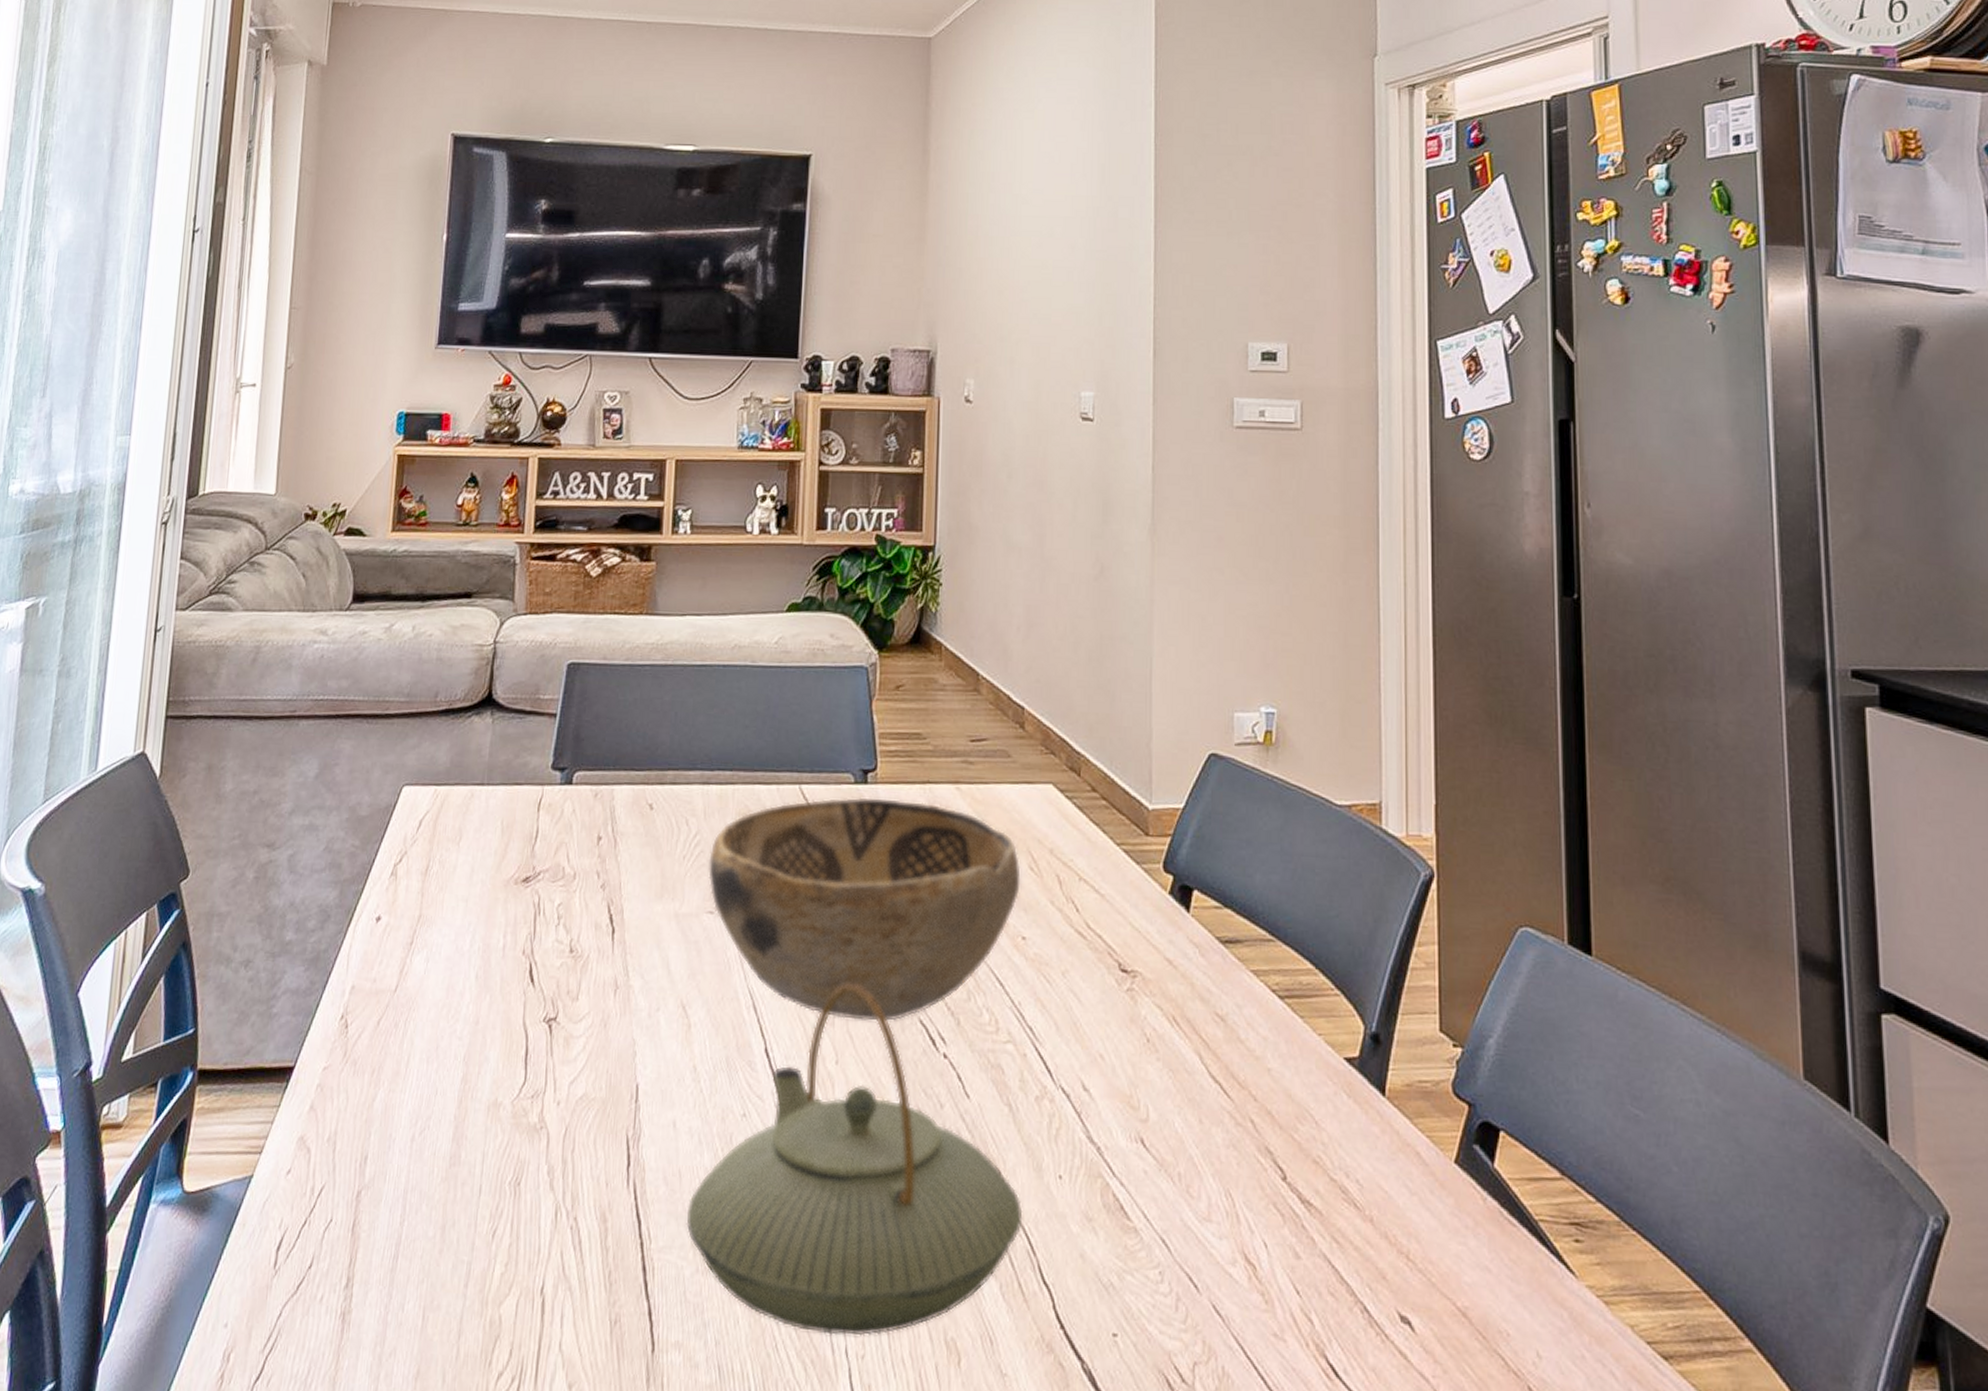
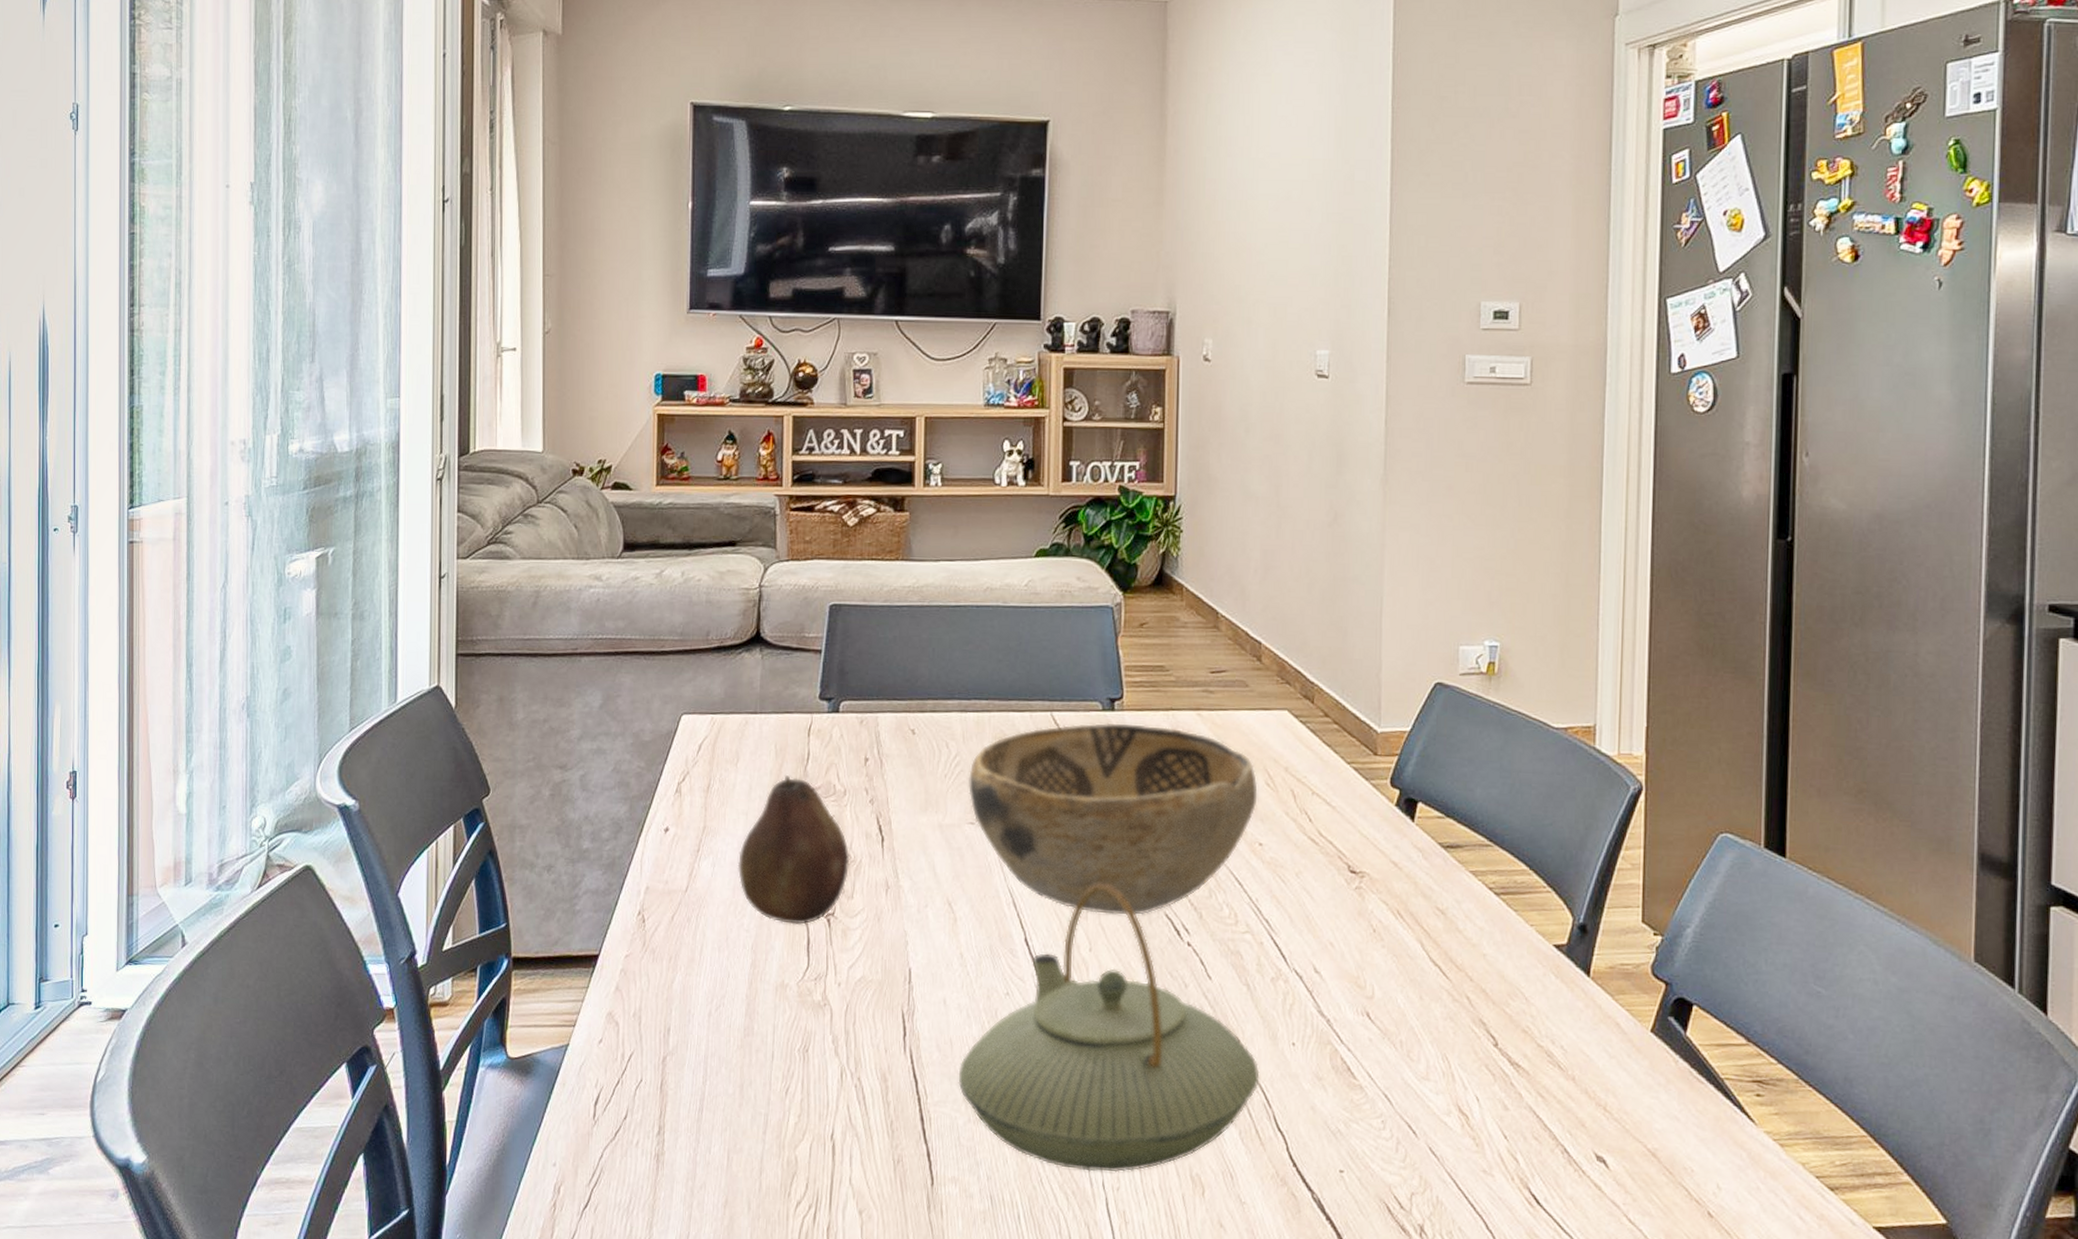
fruit: none [453,855,577,1032] -> present [737,774,850,925]

